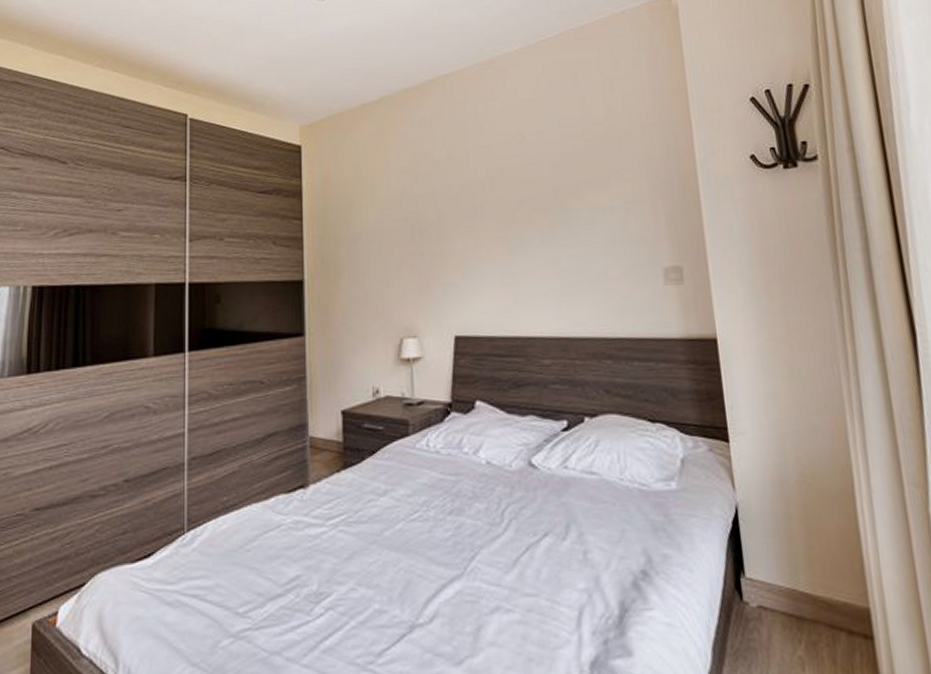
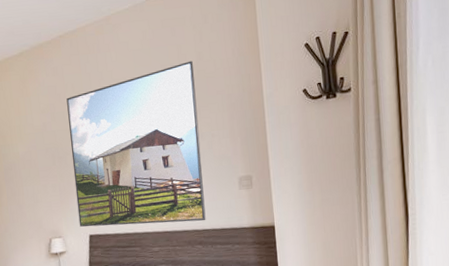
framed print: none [434,114,618,326] -> present [66,60,206,227]

